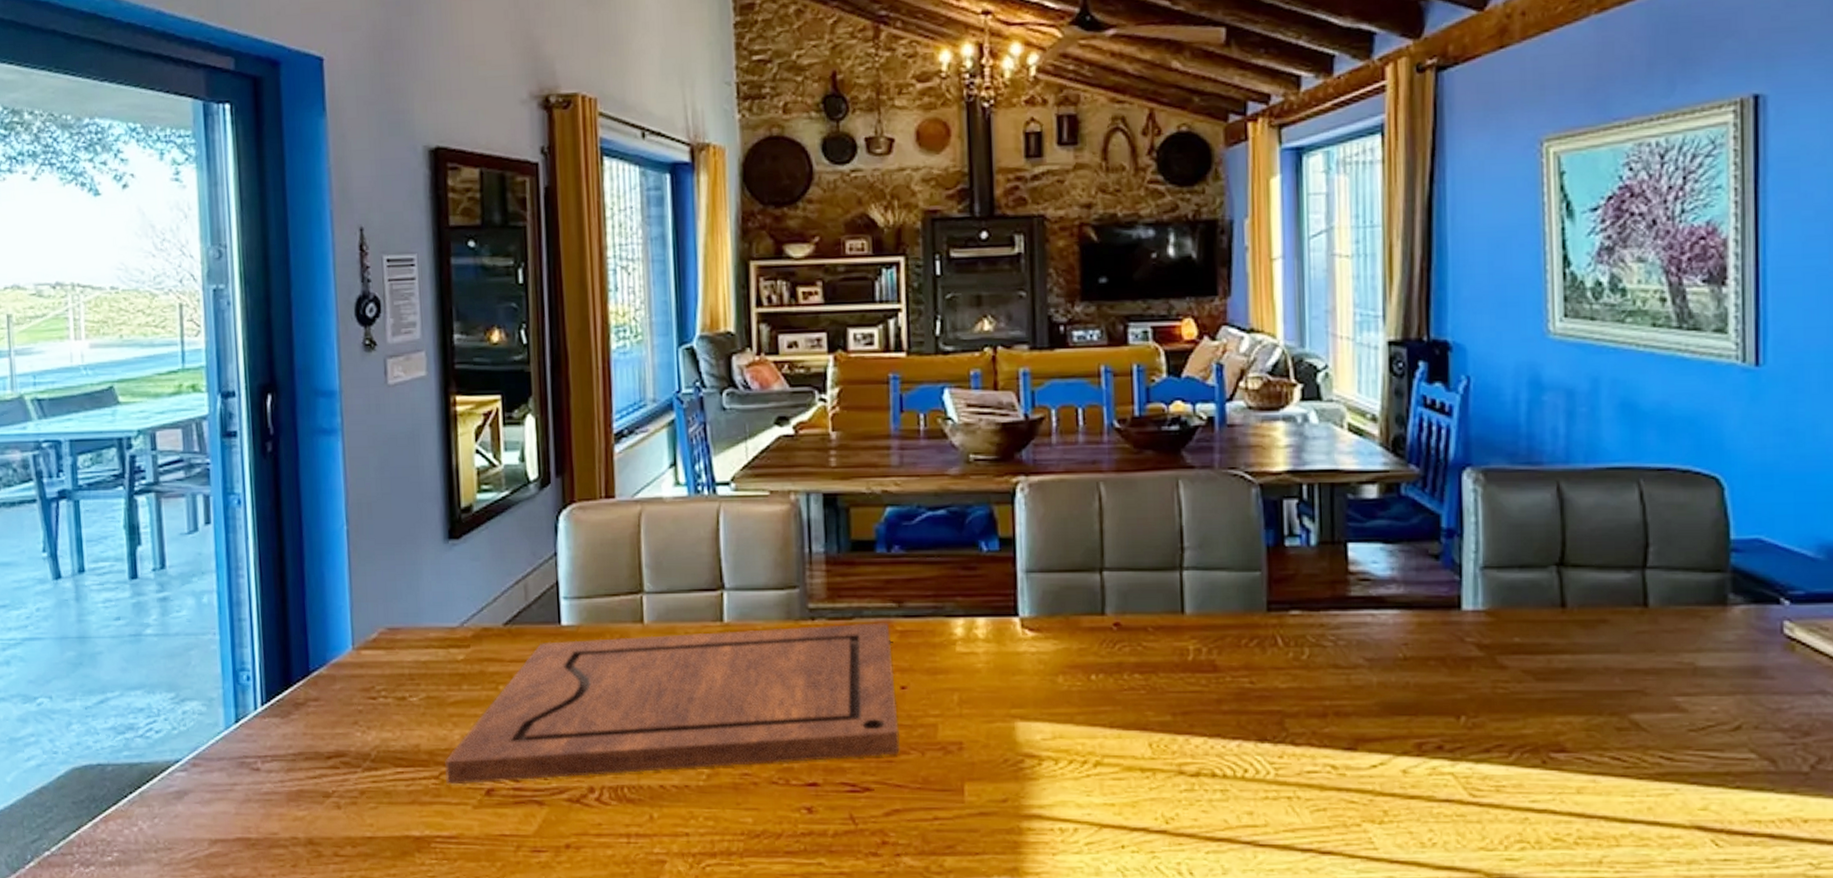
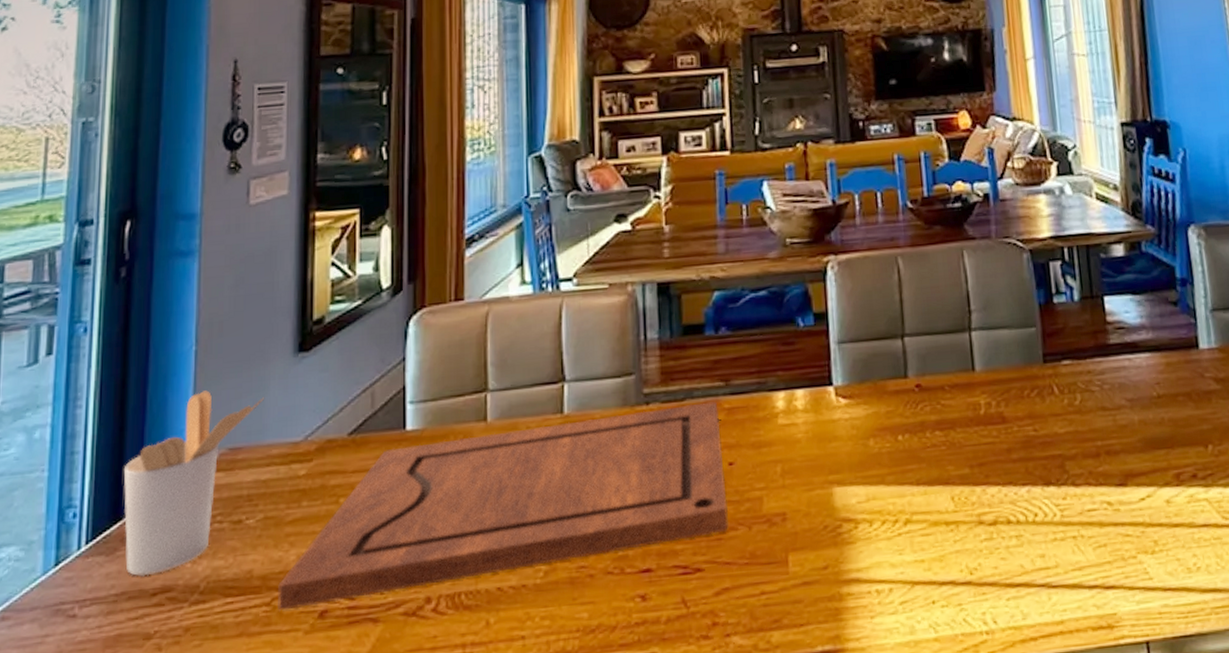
utensil holder: none [289,570,419,740] -> present [123,390,265,577]

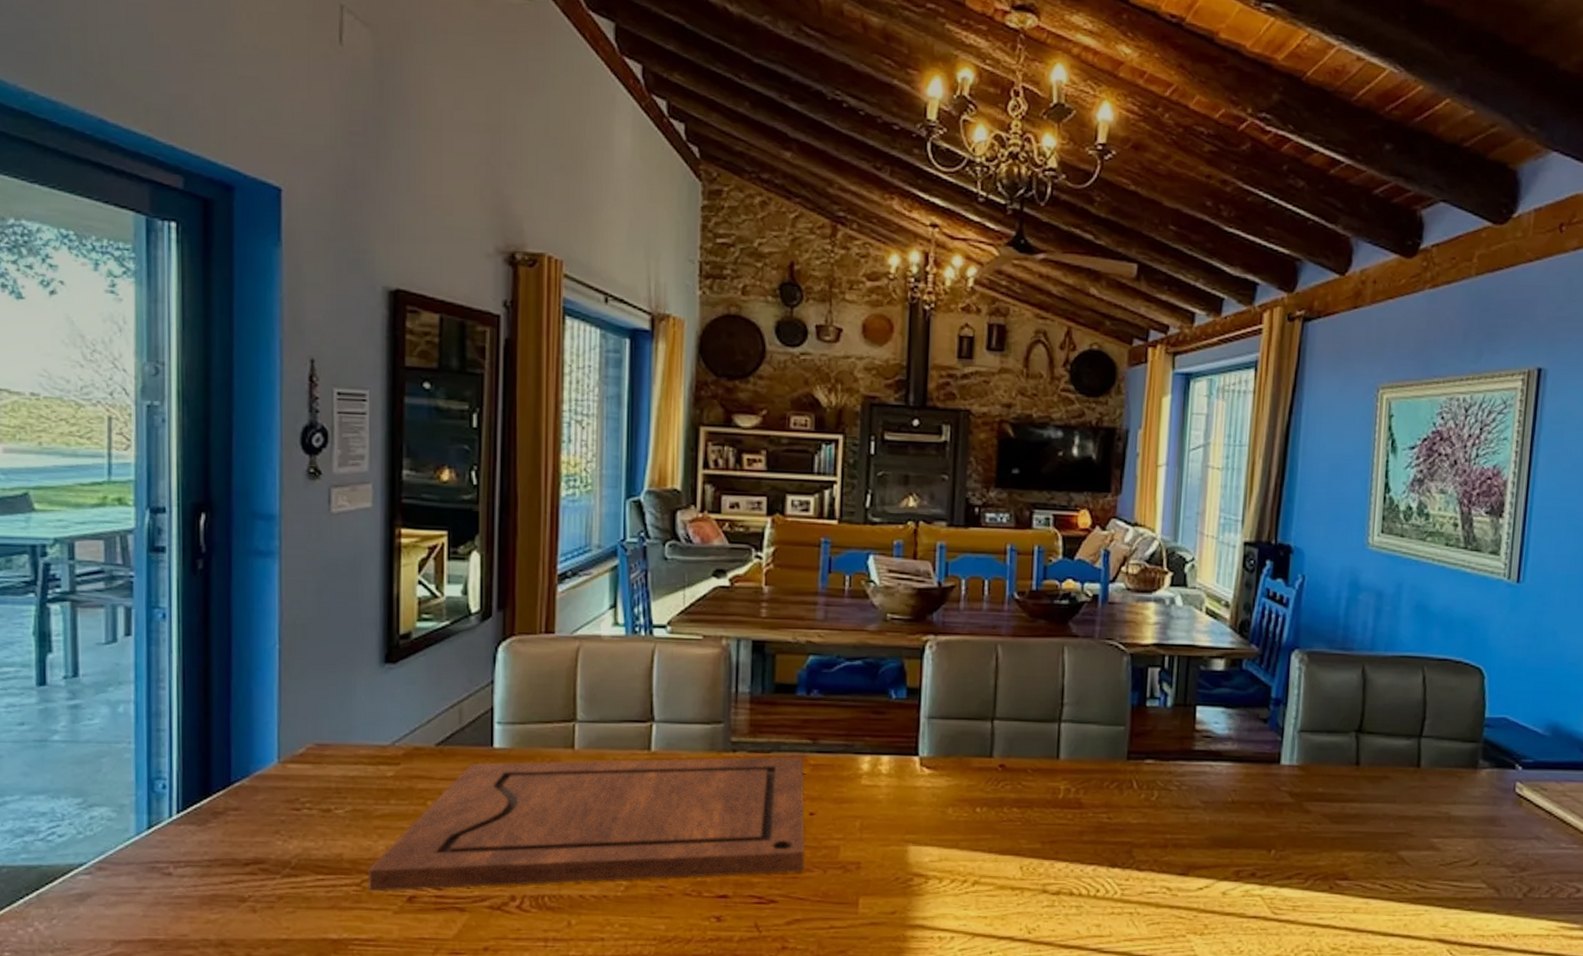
utensil holder: present [123,390,265,577] -> none [211,688,352,848]

